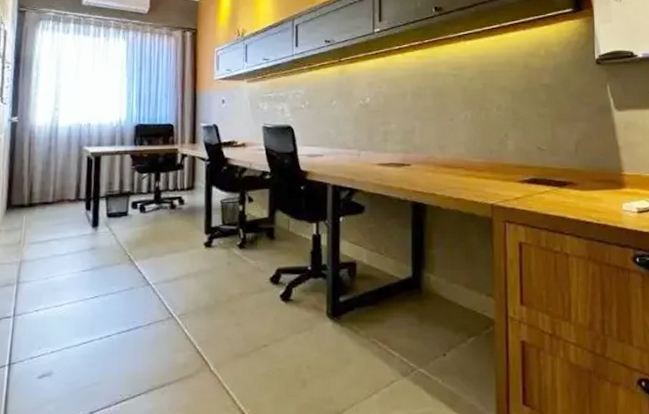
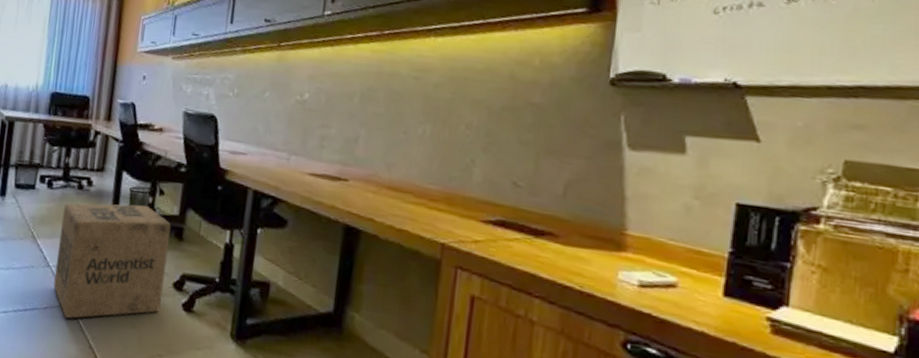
cardboard box: none [155,213,263,329] -> present [53,203,171,319]

